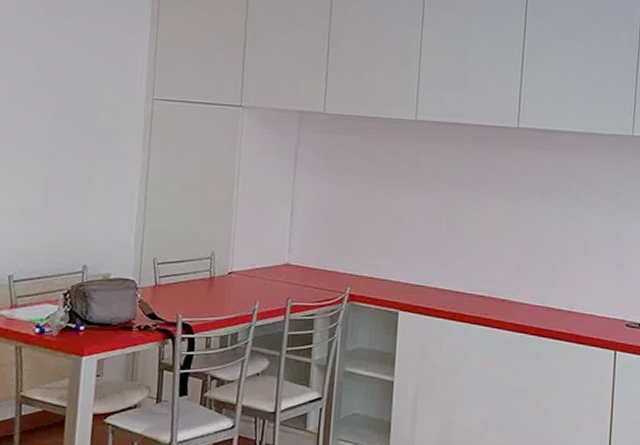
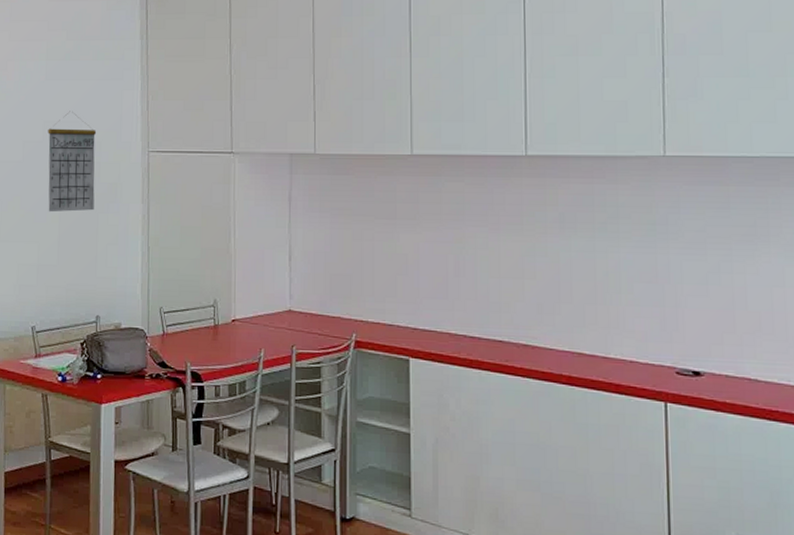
calendar: none [36,50,98,157] -> present [48,111,97,212]

